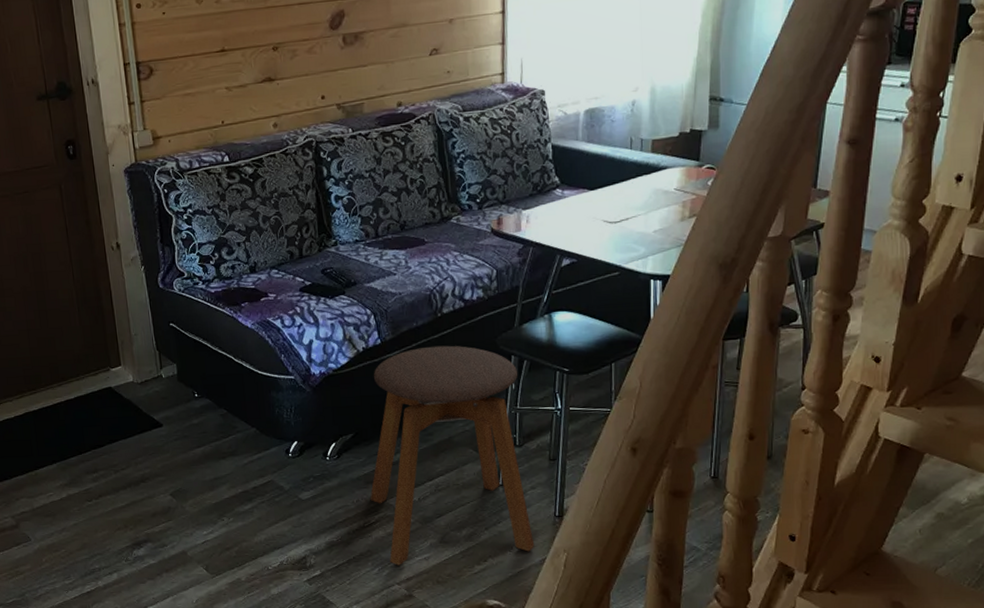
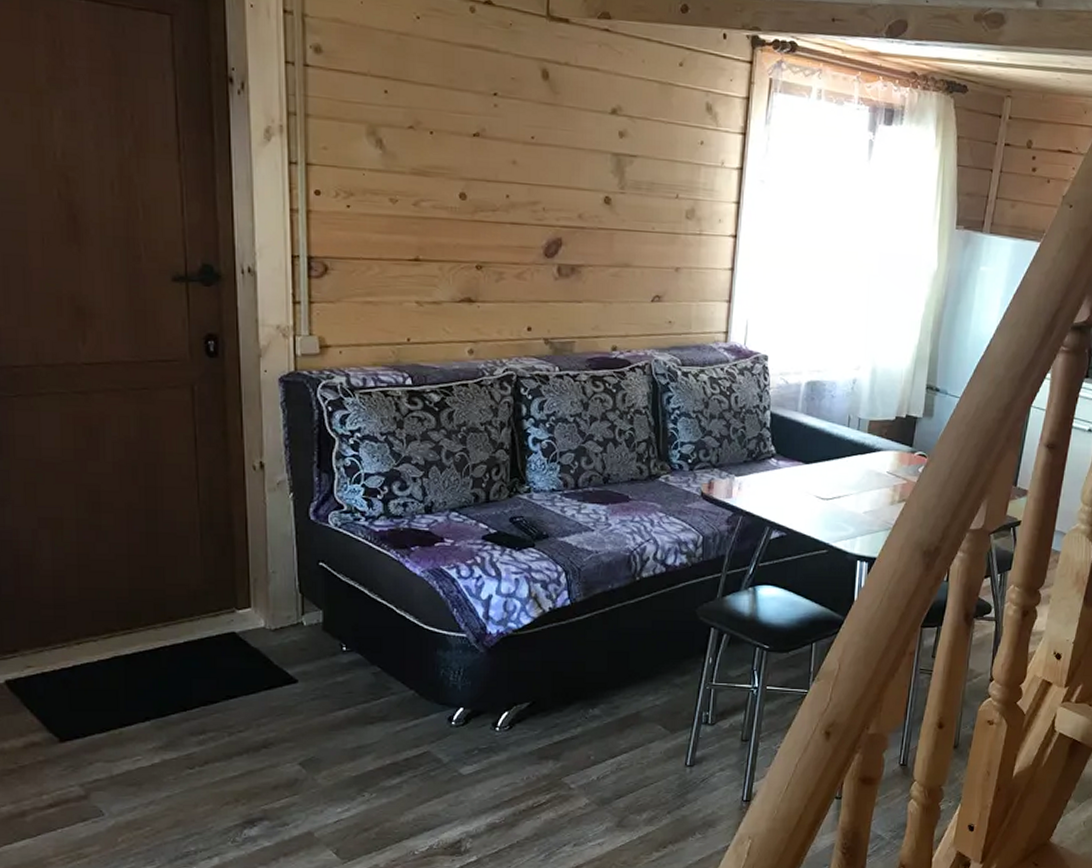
stool: present [370,345,535,566] -> none [542,612,719,851]

